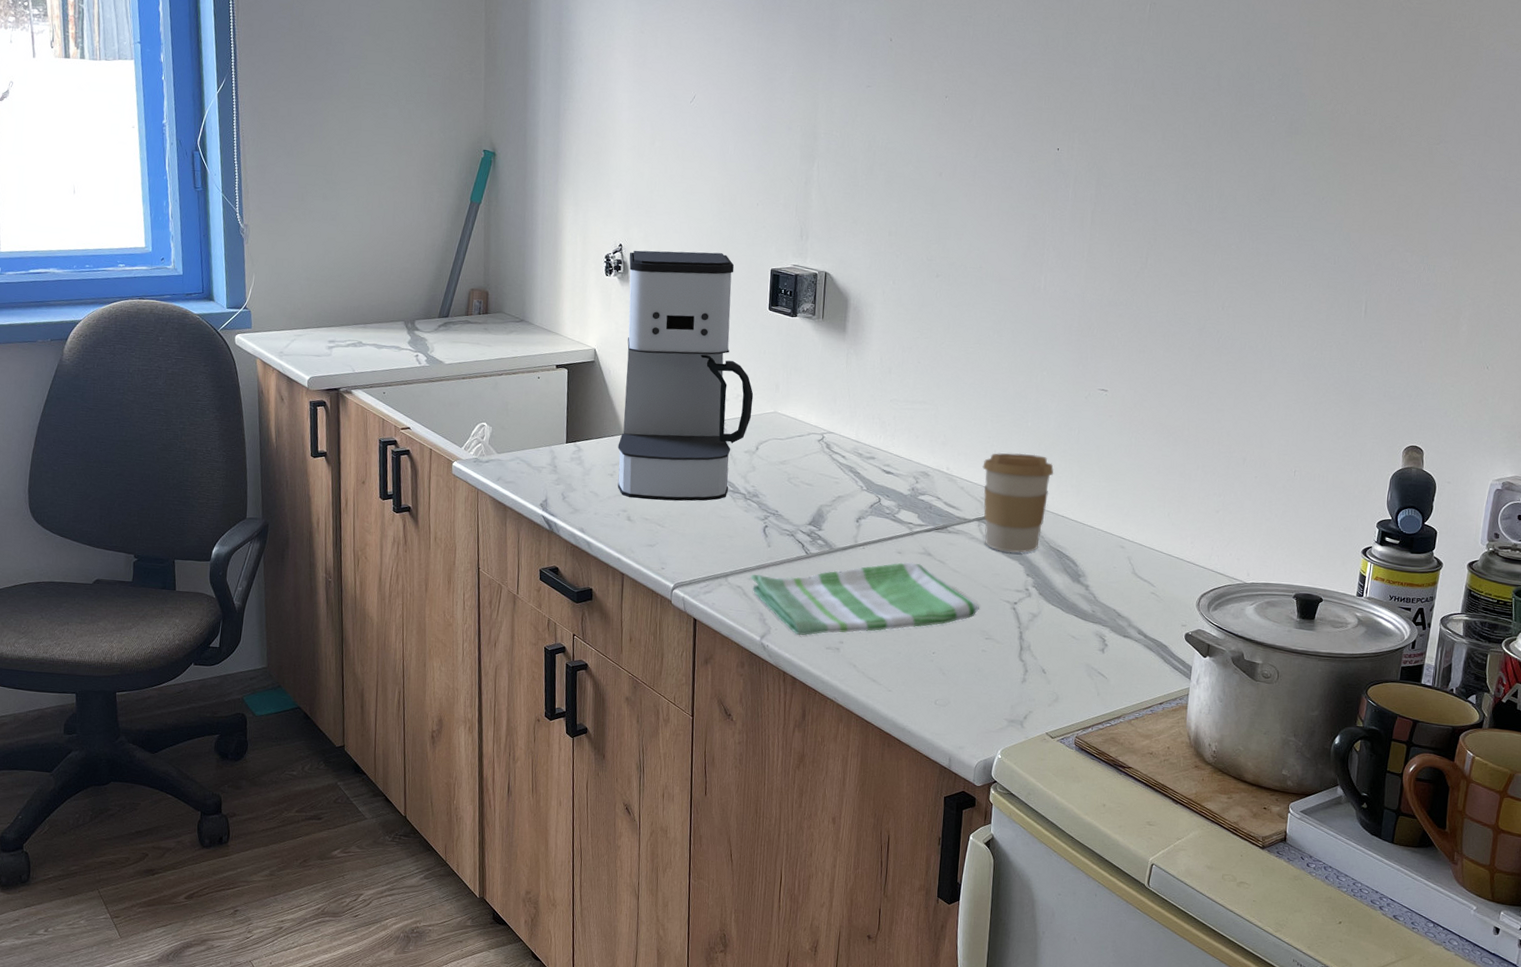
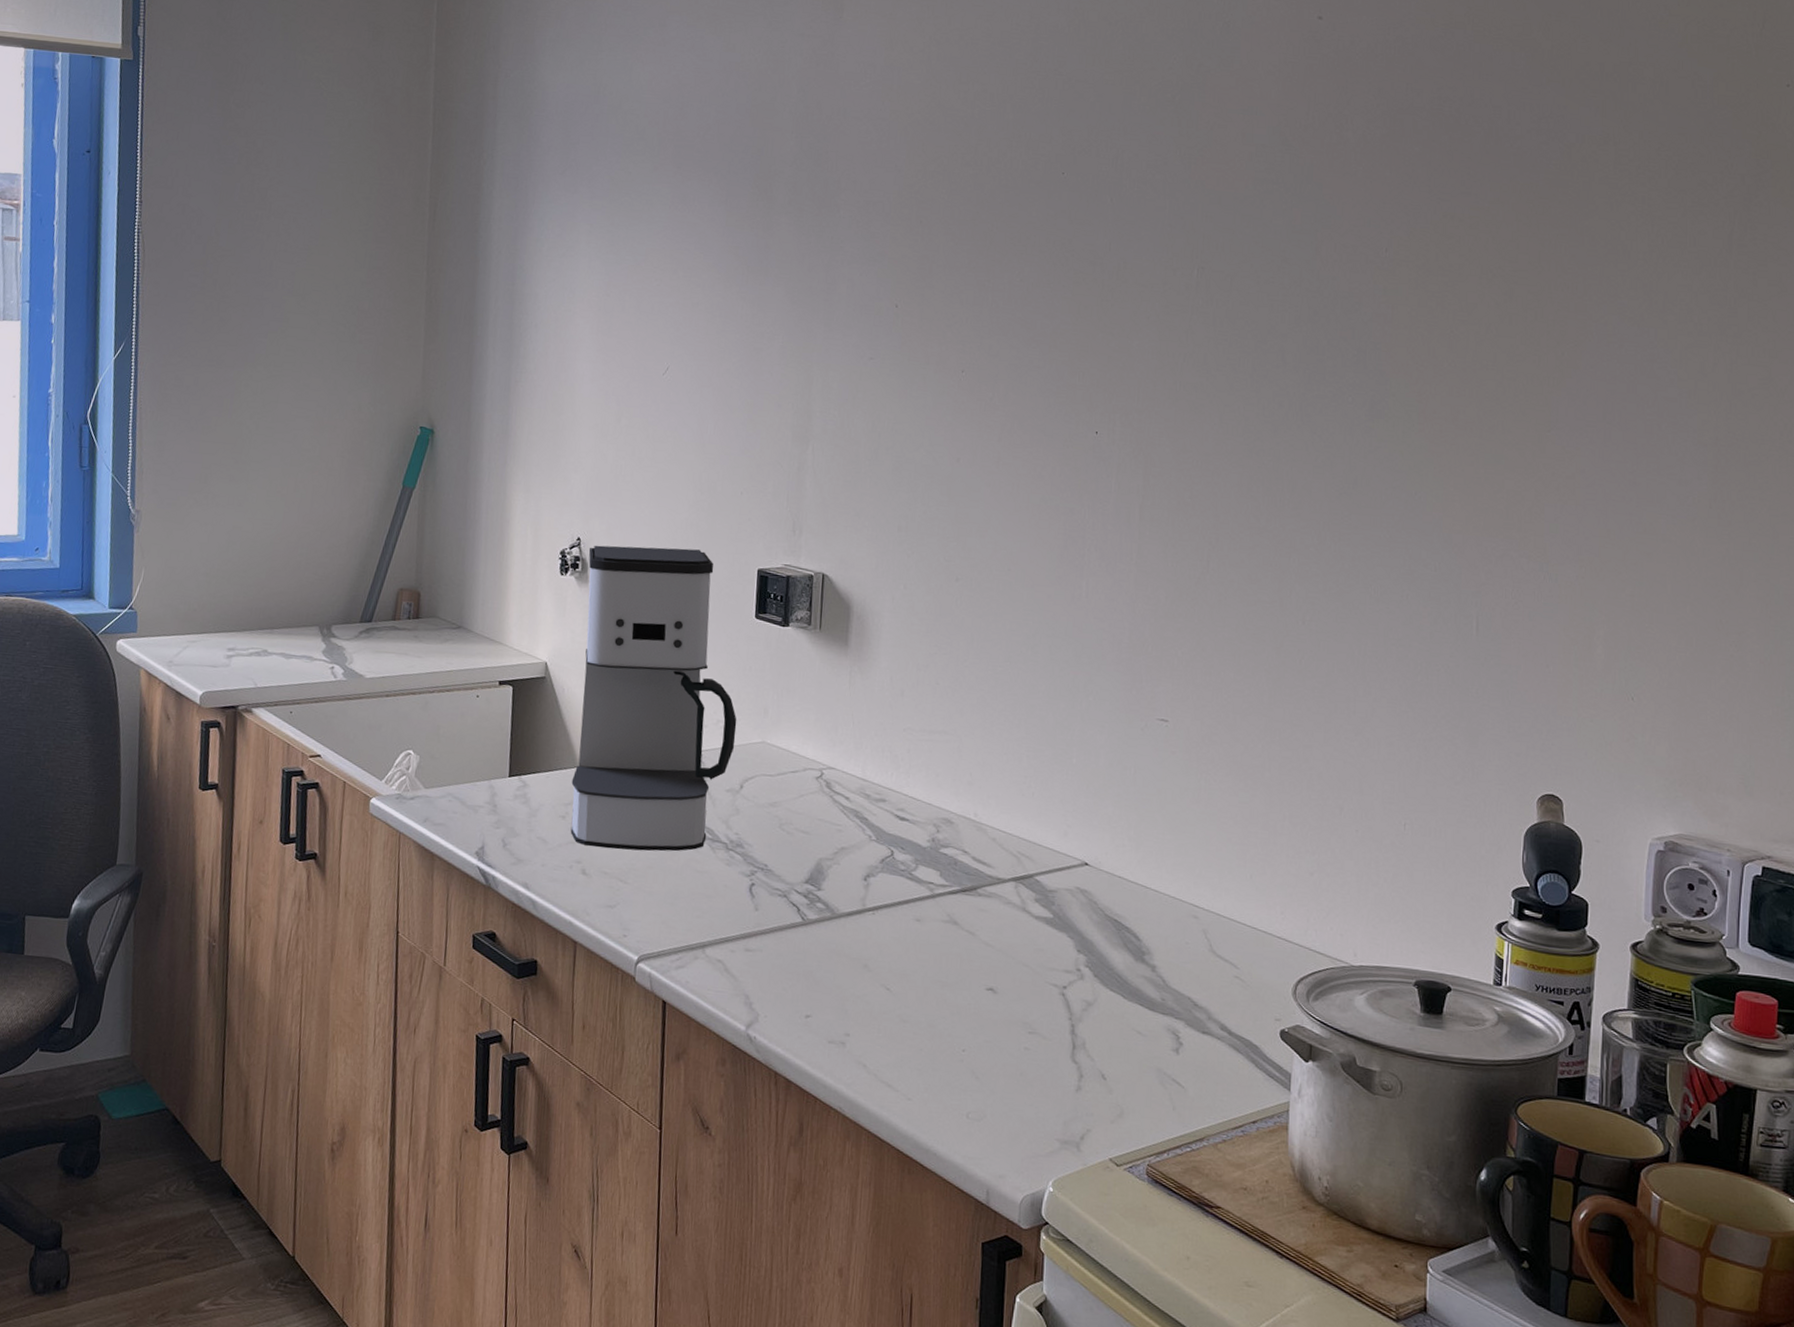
dish towel: present [750,561,979,636] -> none [733,931,1019,1025]
coffee cup: present [982,453,1054,553] -> none [1018,796,1107,923]

